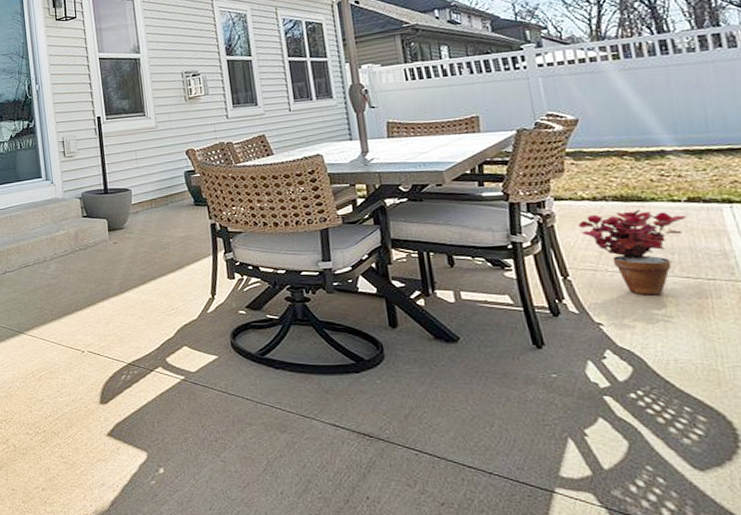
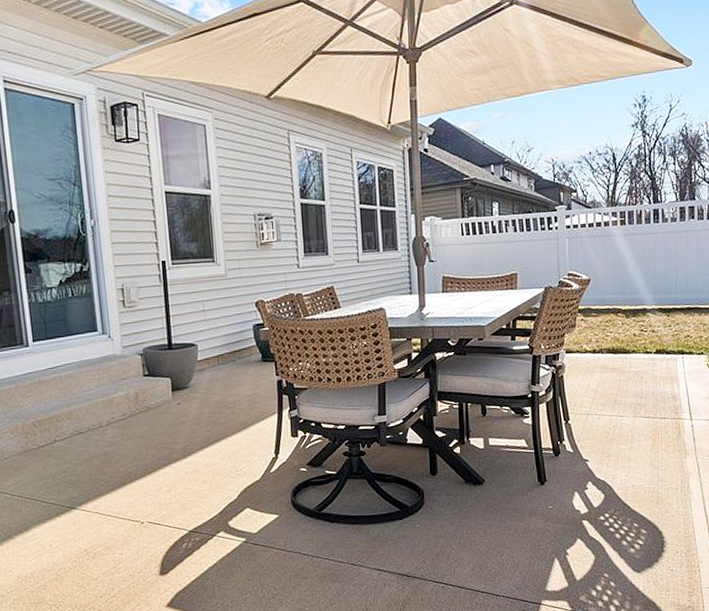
potted plant: present [578,210,686,296] -> none [581,361,653,434]

